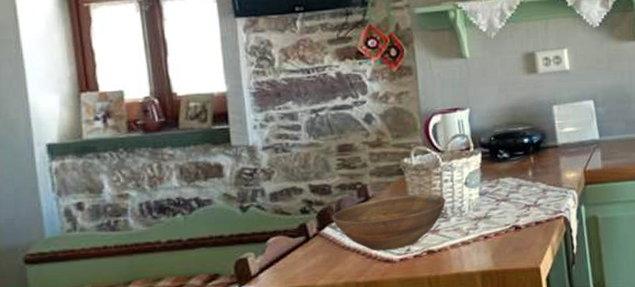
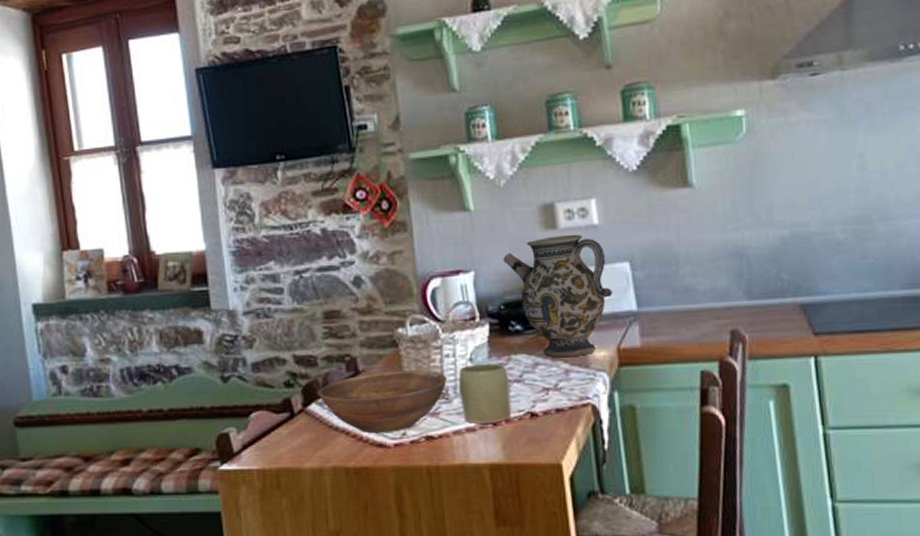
mug: none [455,185,500,238] -> present [458,363,512,424]
ewer: none [493,77,580,180] -> present [503,234,612,358]

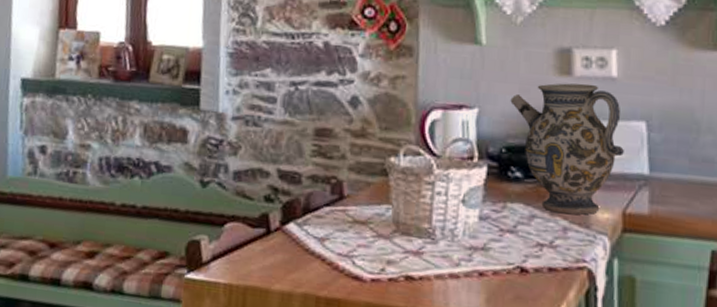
bowl: present [317,370,448,434] -> none [297,199,437,266]
mug: present [458,363,512,424] -> none [446,206,503,273]

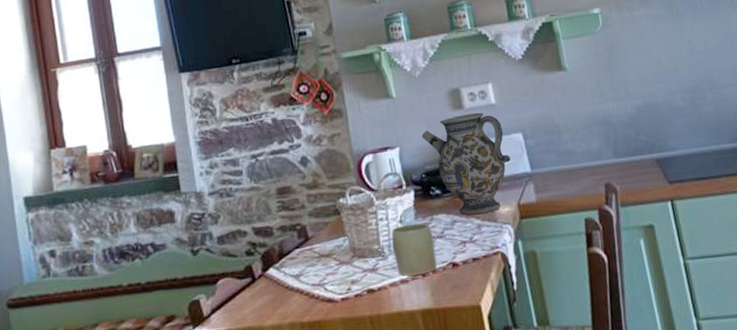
mug: none [446,206,503,273] -> present [391,223,437,276]

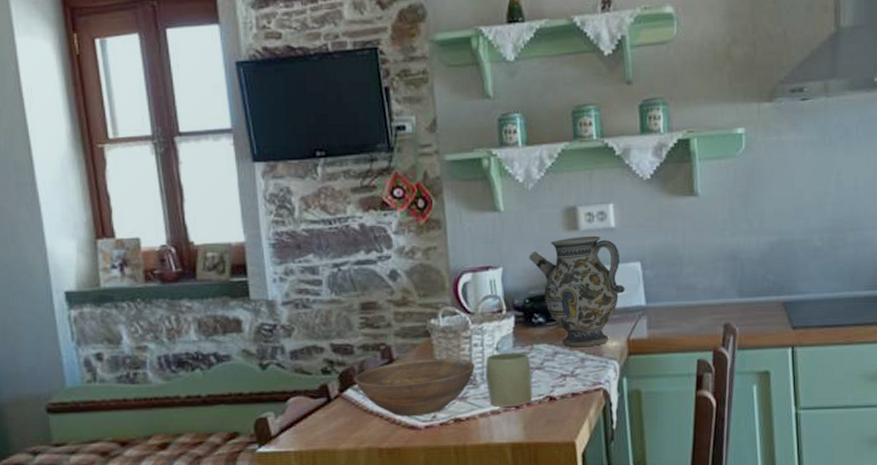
bowl: none [274,233,383,291] -> present [353,358,476,417]

